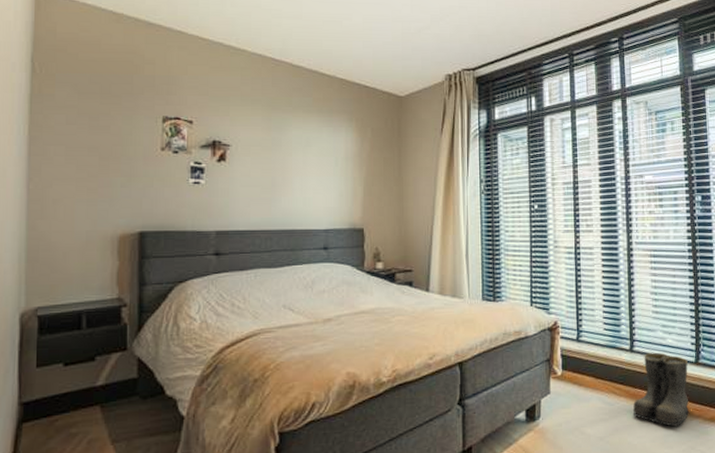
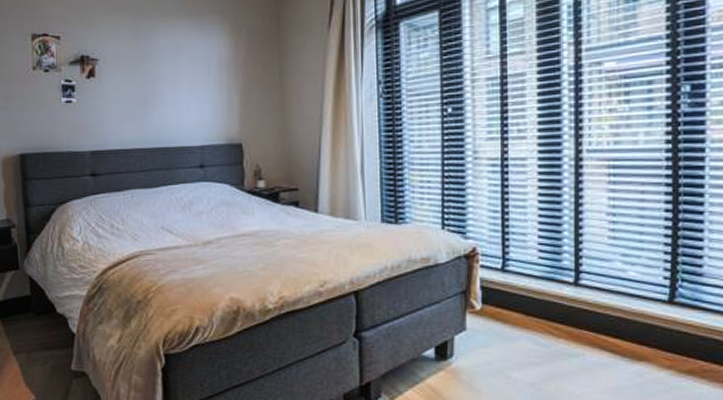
boots: present [632,352,691,427] -> none [575,287,659,377]

